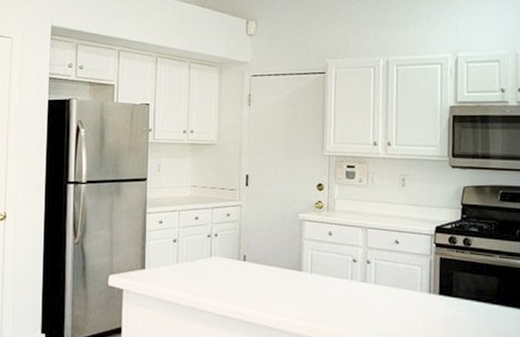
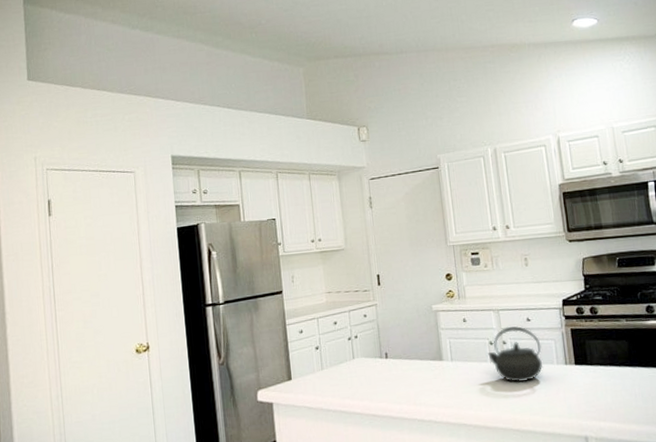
kettle: none [350,246,406,304] -> present [488,326,544,382]

